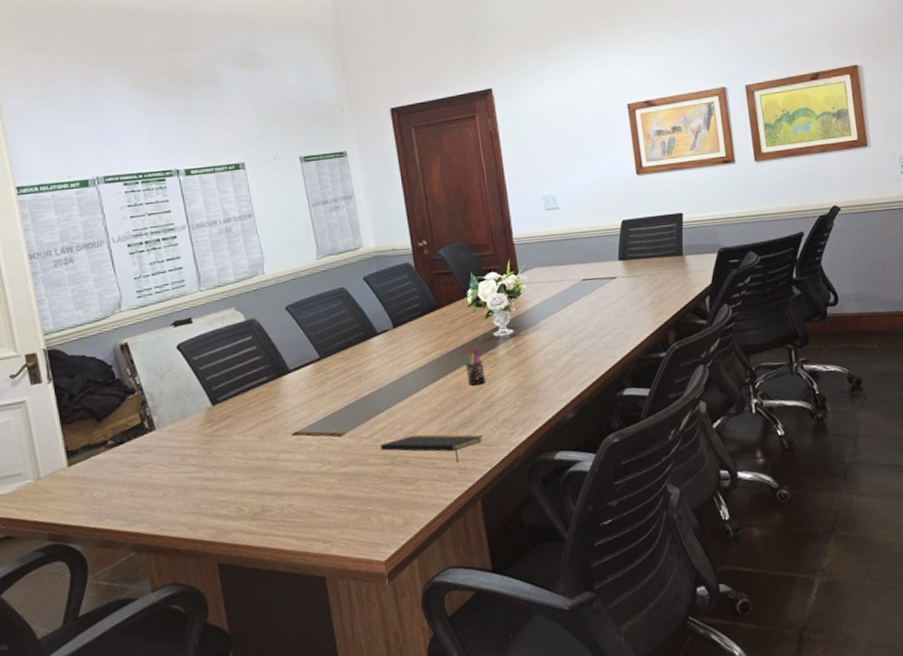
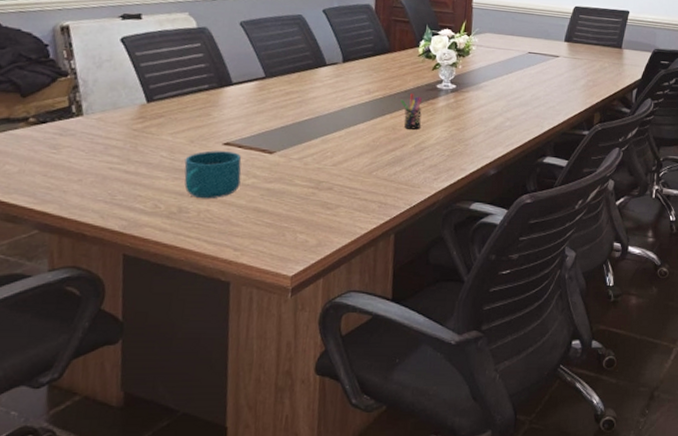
cup: none [258,440,316,495] -> present [184,150,242,199]
notepad: present [380,434,484,463] -> none [308,164,409,197]

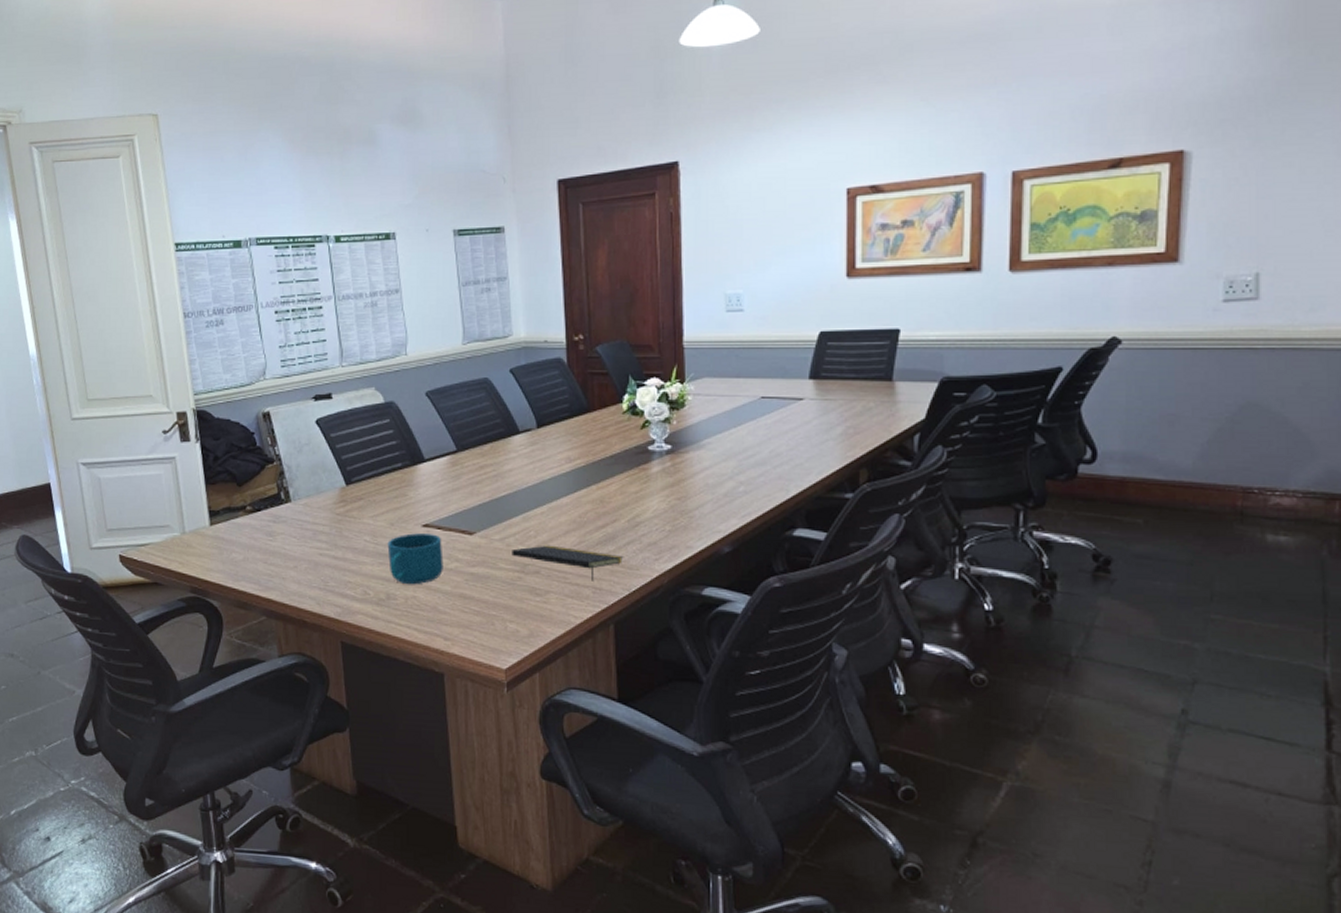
notepad: none [308,164,409,197] -> present [512,545,624,581]
pen holder: present [400,93,422,130] -> none [607,458,634,501]

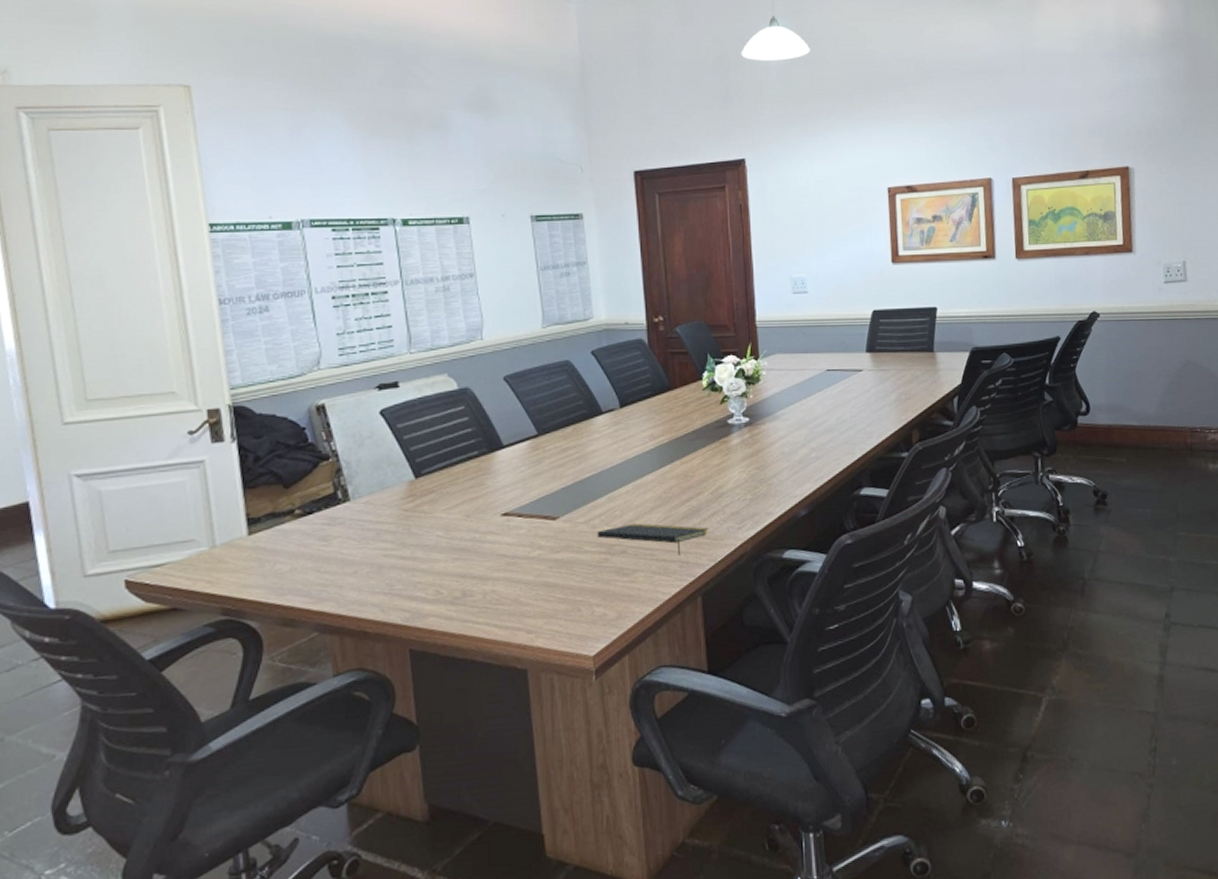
cup: present [387,533,444,585] -> none [463,522,525,579]

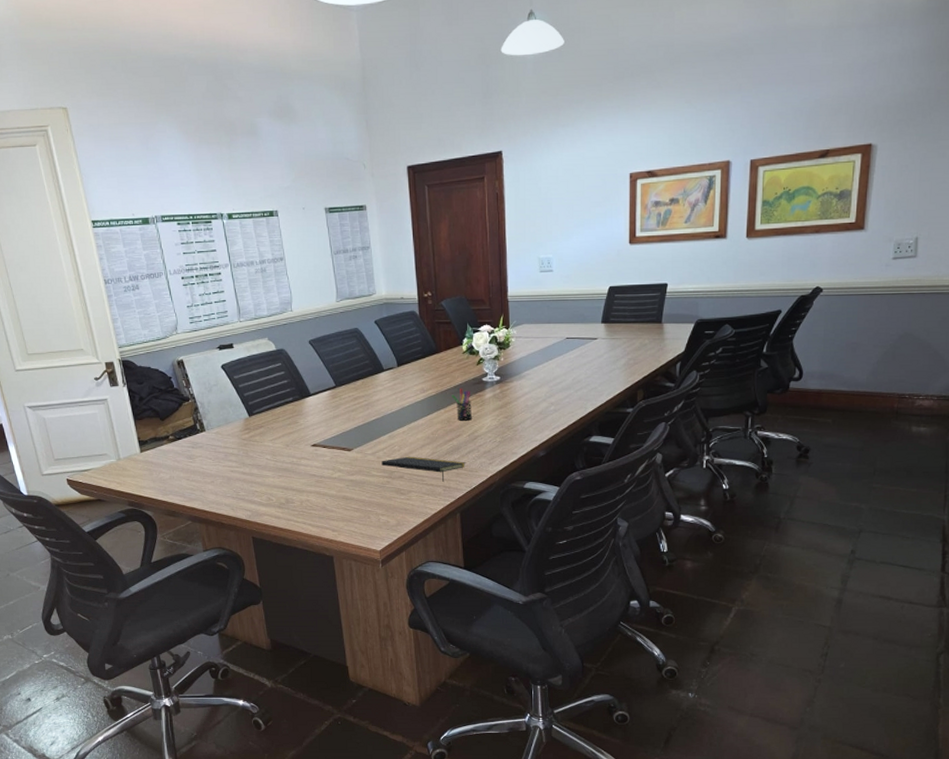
pen holder: none [689,433,716,474] -> present [452,388,473,421]

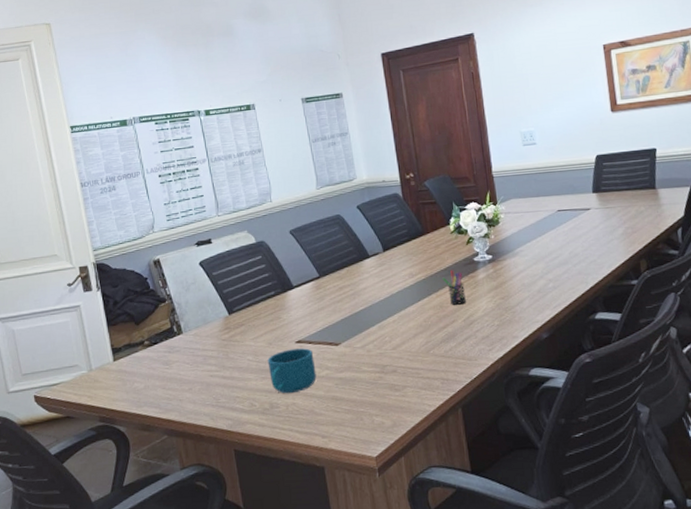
cup: none [284,451,329,491] -> present [267,348,316,394]
notepad: present [381,456,466,482] -> none [372,347,464,374]

